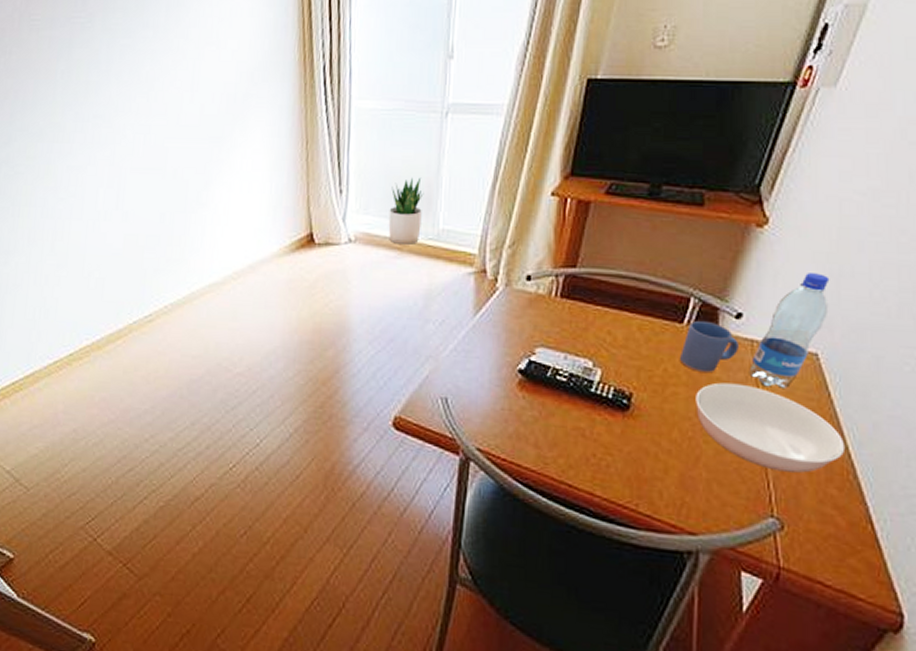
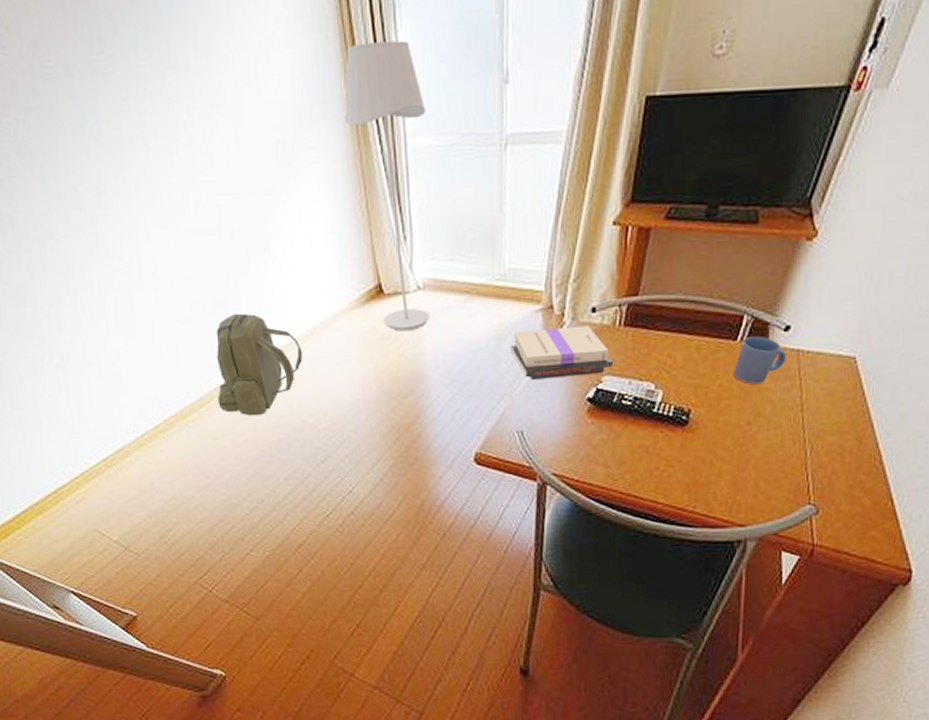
backpack: none [135,249,227,354] -> present [216,313,303,416]
floor lamp: none [294,16,372,282] -> present [343,40,430,331]
planter: present [388,177,424,245] -> none [455,216,488,287]
books: none [437,292,547,345] -> present [509,326,612,379]
bowl: present [696,382,846,473] -> none [746,391,875,465]
bottle: present [749,273,830,388] -> none [794,281,870,392]

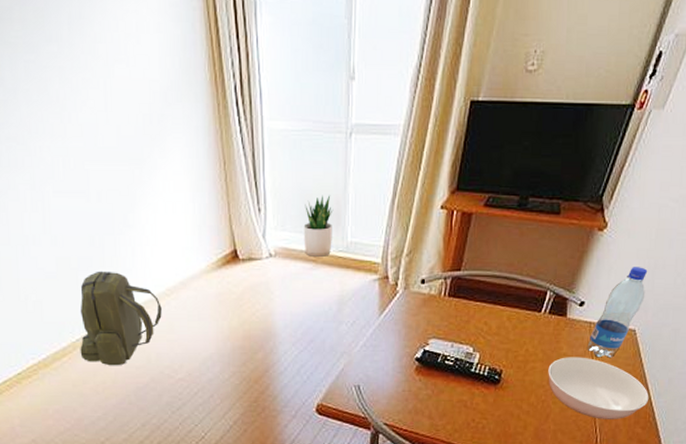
floor lamp: present [343,40,430,331] -> none [207,34,281,293]
planter: none [455,216,488,287] -> present [303,195,334,257]
books: present [509,326,612,379] -> none [349,295,438,340]
mug: present [734,336,786,385] -> none [538,309,581,351]
bowl: none [746,391,875,465] -> present [548,357,649,419]
bottle: none [794,281,870,392] -> present [587,267,648,358]

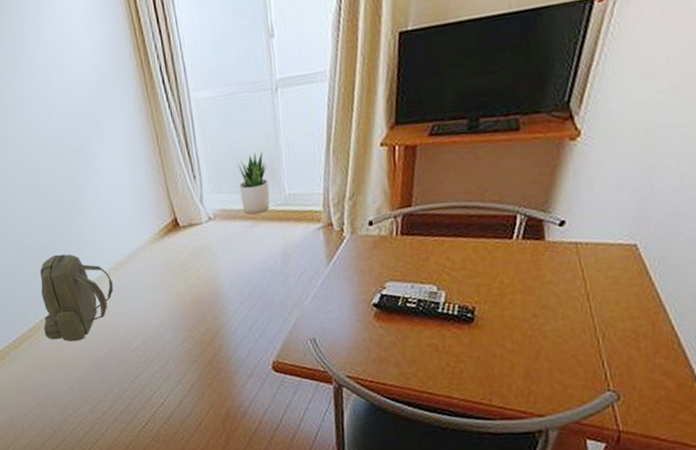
bowl: present [548,357,649,419] -> none [531,282,669,352]
bottle: present [587,267,648,358] -> none [576,172,643,282]

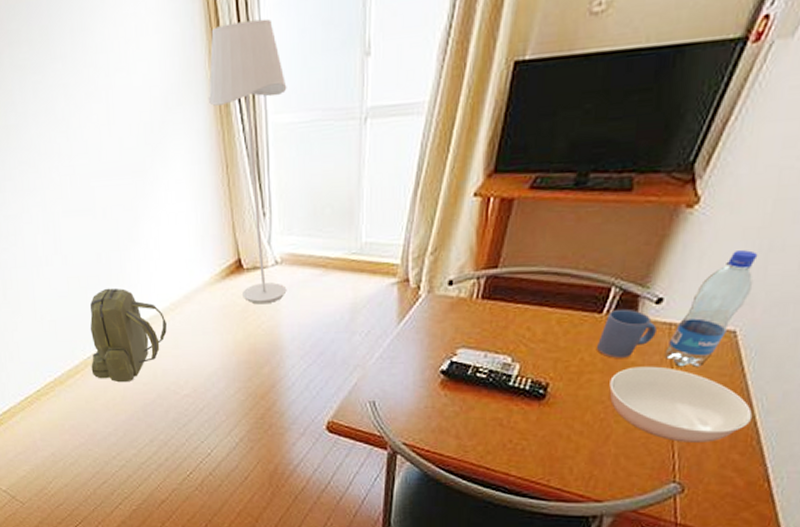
floor lamp: none [134,14,222,258] -> present [208,18,287,305]
planter: present [238,151,270,214] -> none [312,191,346,262]
mug: none [513,233,565,279] -> present [597,308,657,359]
bowl: none [531,282,669,352] -> present [609,366,753,442]
bottle: none [576,172,643,282] -> present [664,250,758,367]

